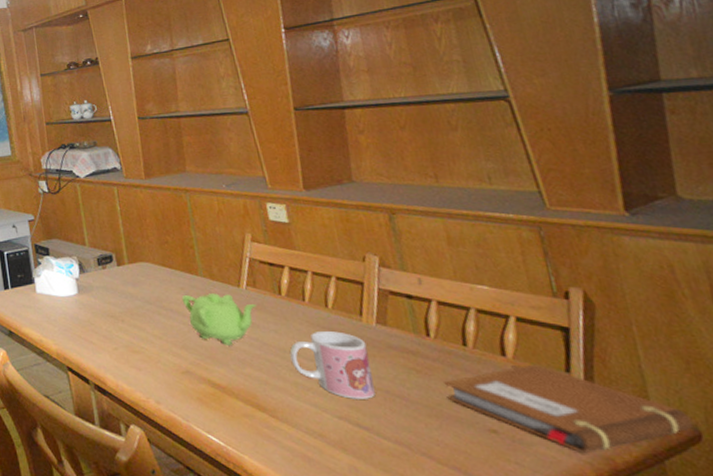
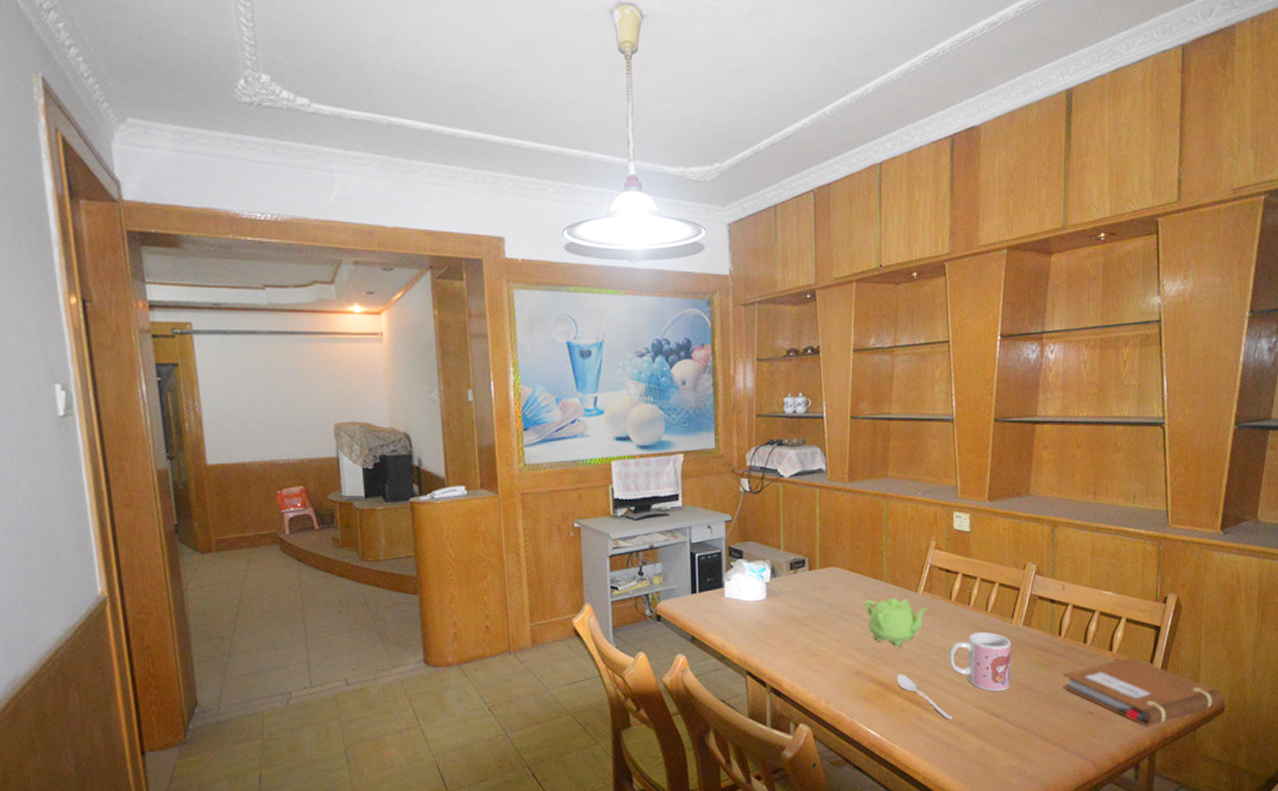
spoon: none [232,375,310,430] -> present [896,674,953,720]

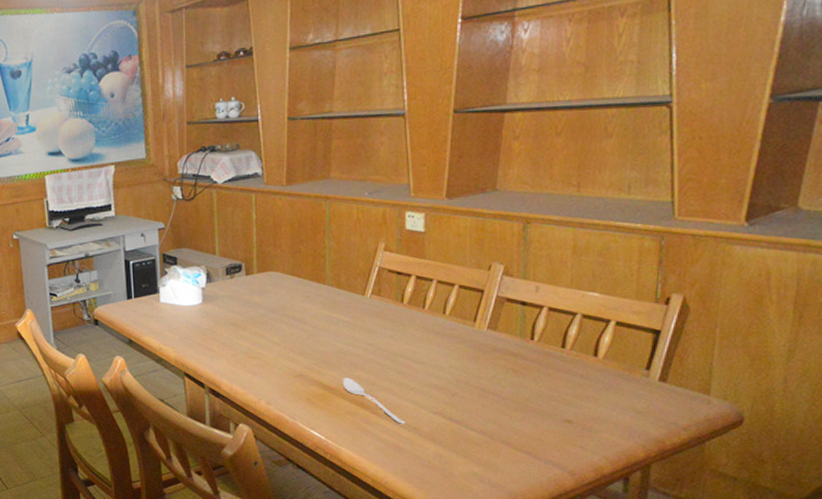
teapot: present [864,598,929,647] -> none [305,301,378,350]
mug: present [949,631,1012,691] -> none [400,335,474,397]
notebook: present [1063,657,1221,726] -> none [535,363,739,437]

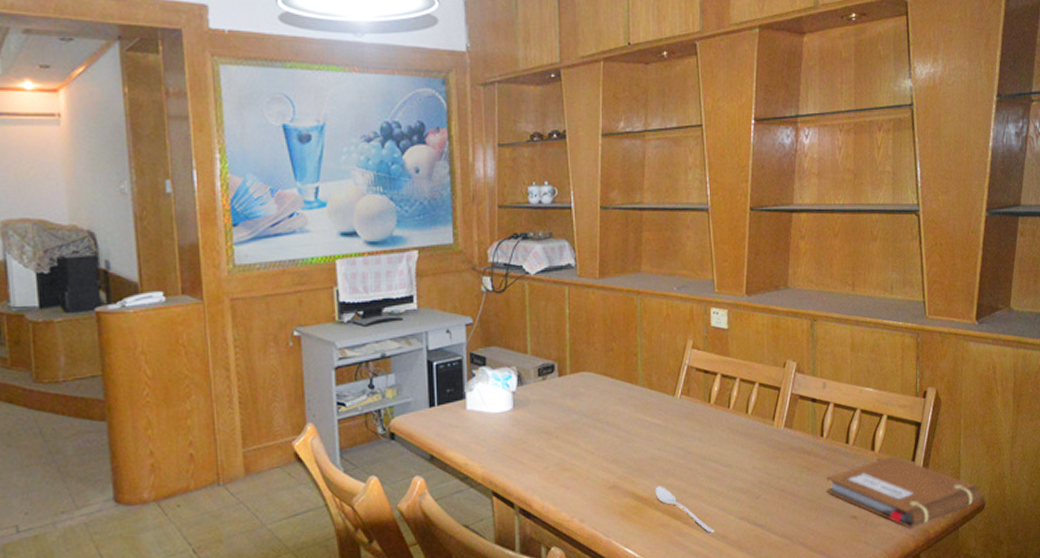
notebook: none [535,363,739,437] -> present [826,456,981,528]

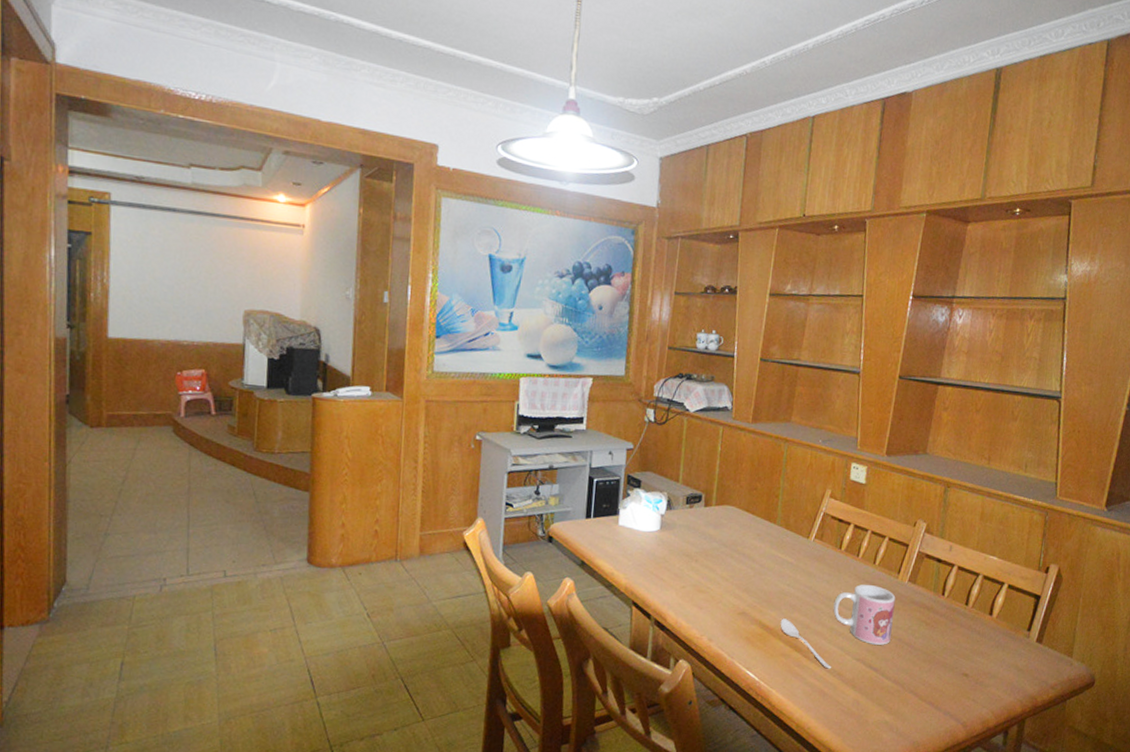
mug: none [709,436,773,500] -> present [833,584,896,645]
notebook: present [826,456,981,528] -> none [941,623,1092,693]

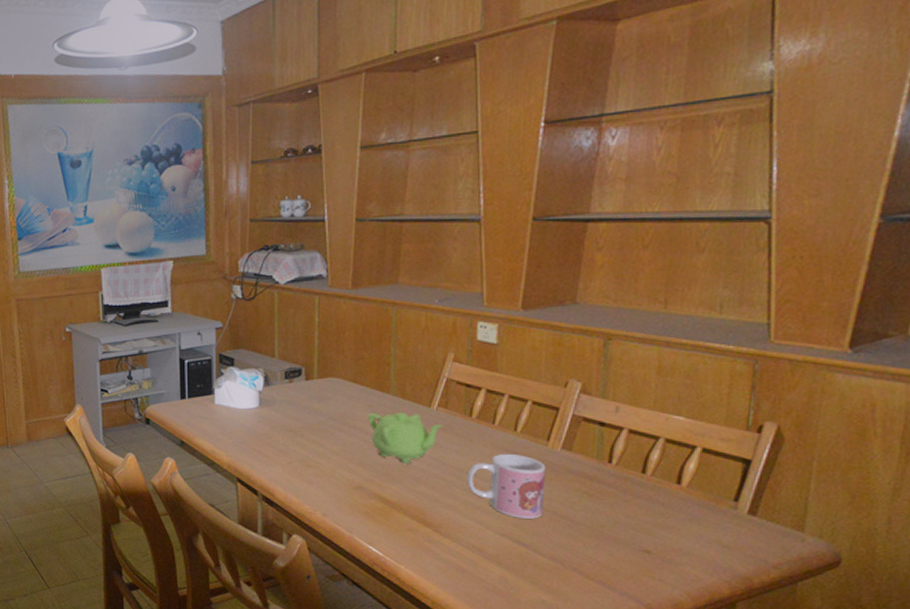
teapot: none [755,541,819,591] -> present [367,412,444,464]
spoon: present [780,618,832,669] -> none [403,492,470,545]

